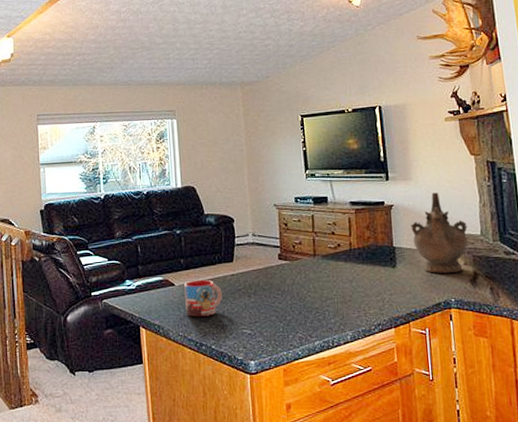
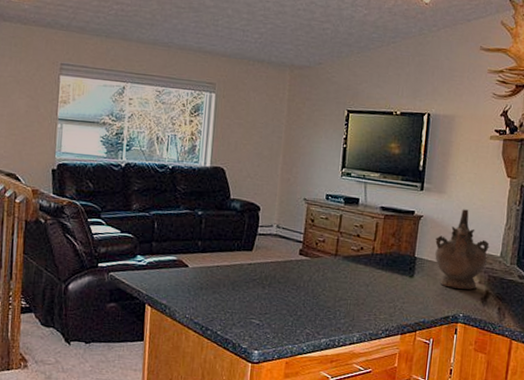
mug: present [184,279,222,318] -> none [196,264,236,303]

